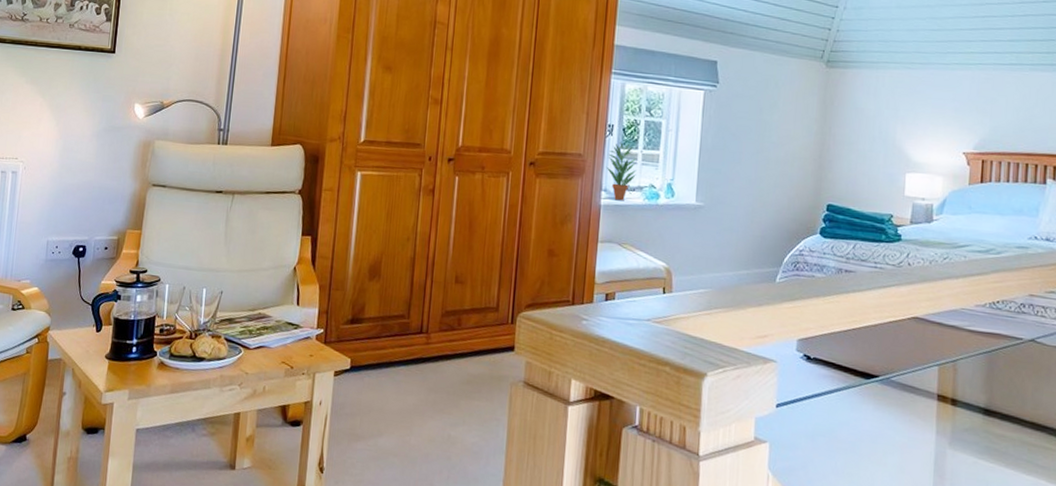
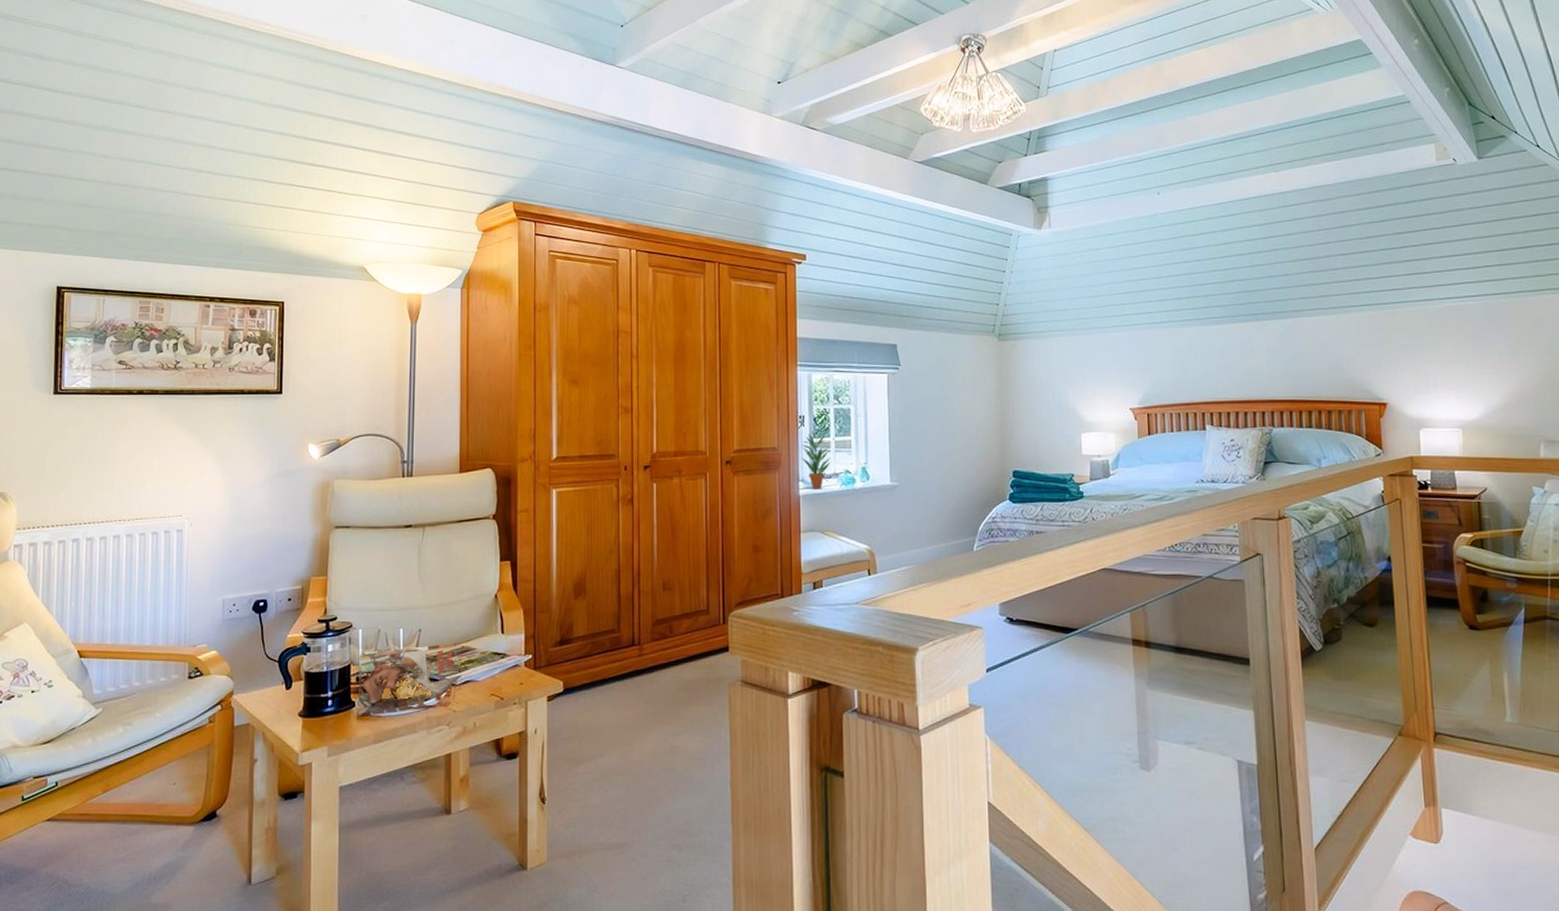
book: none [158,306,259,368] -> present [358,643,462,717]

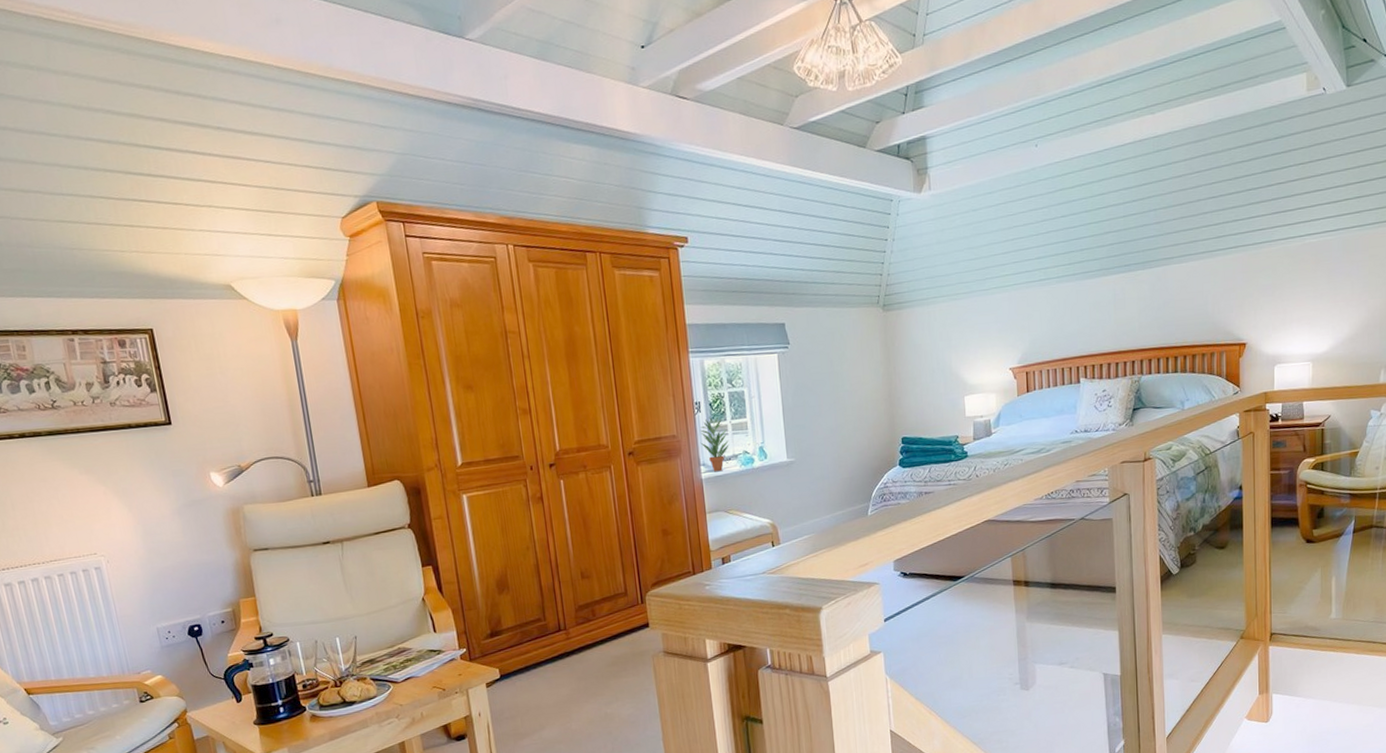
book: present [358,643,462,717] -> none [301,645,405,719]

